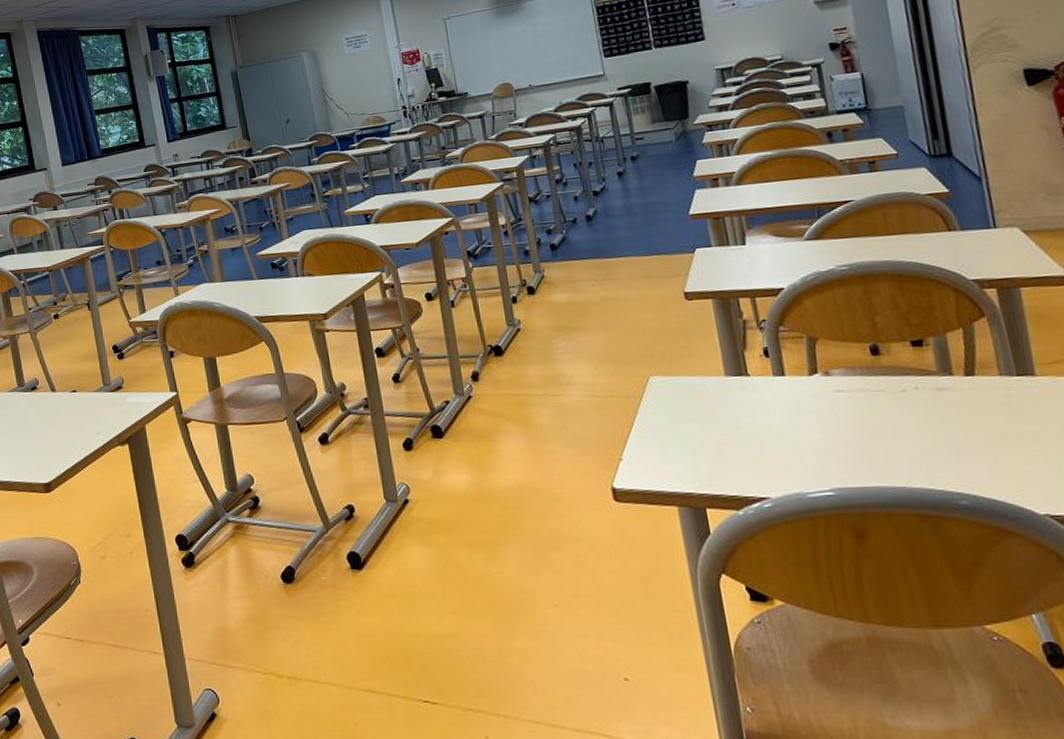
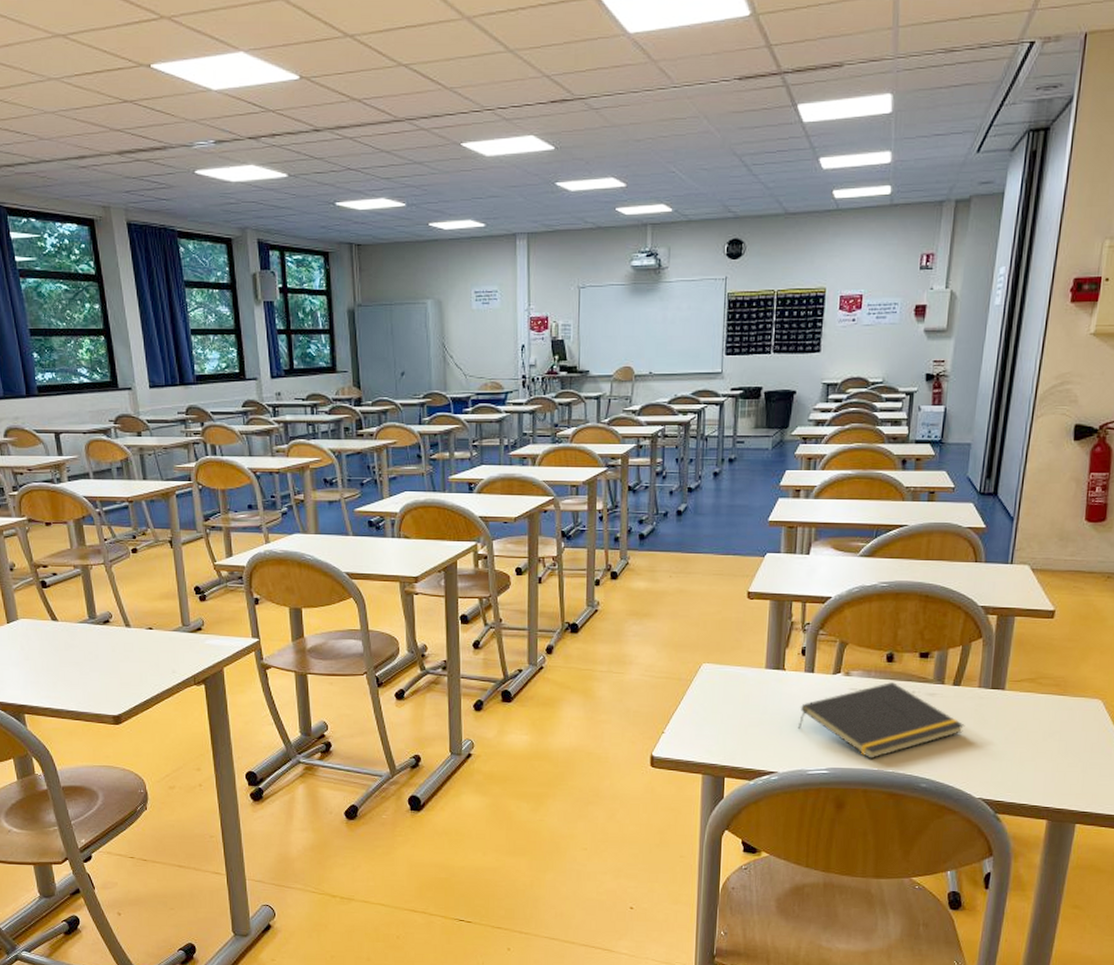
notepad: none [778,378,997,475] -> present [797,682,965,760]

